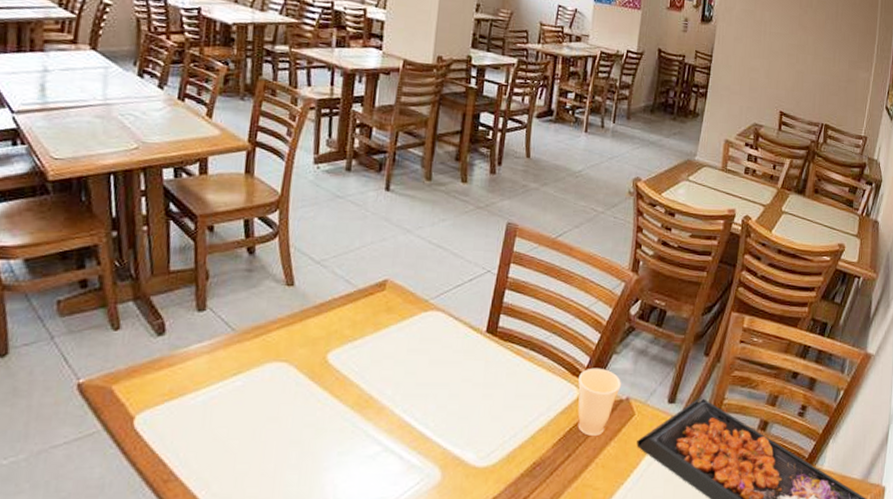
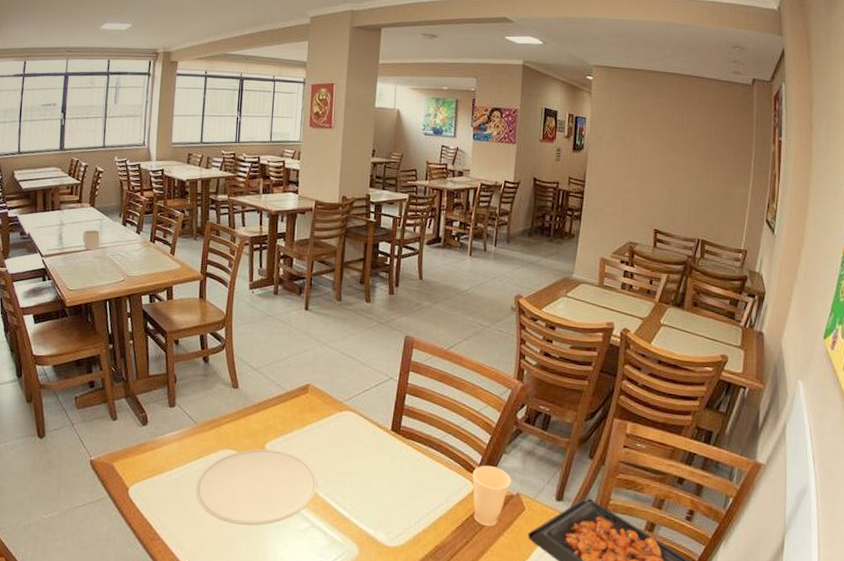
cup: none [76,80,104,108] -> present [82,230,100,251]
plate: none [230,360,393,455] -> present [195,449,318,526]

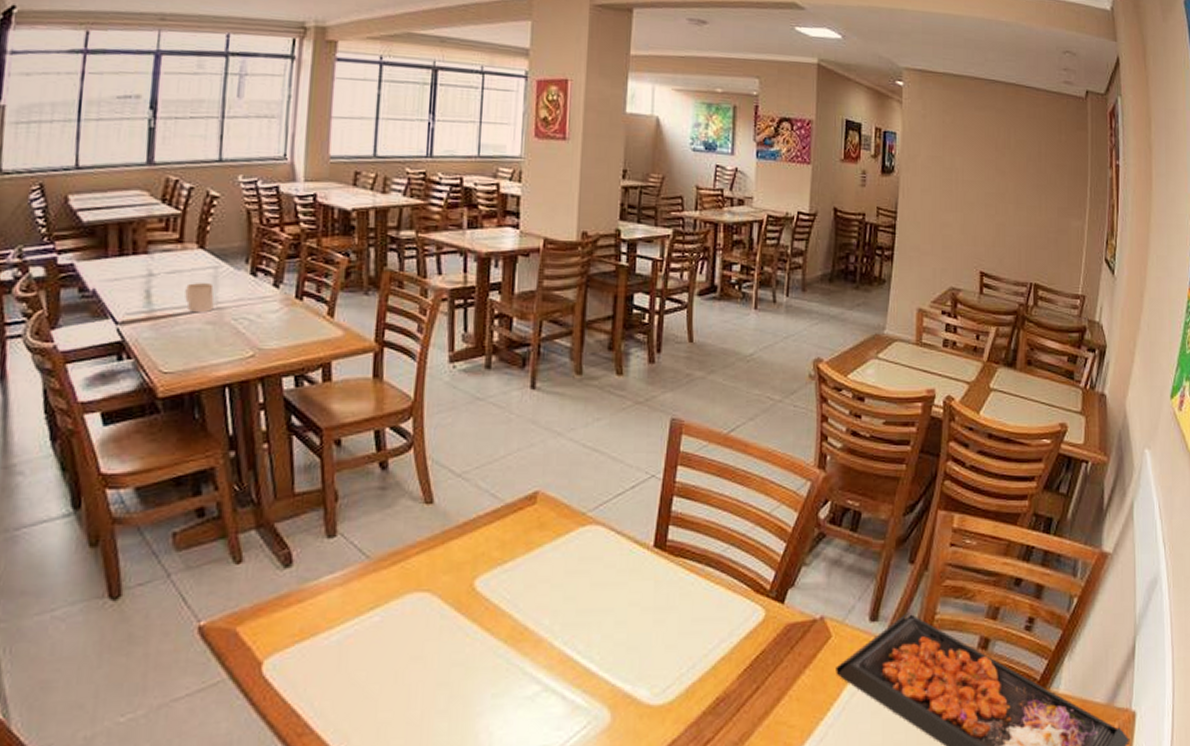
plate: present [195,449,318,526] -> none [369,587,552,699]
cup: present [473,465,511,526] -> none [763,583,813,664]

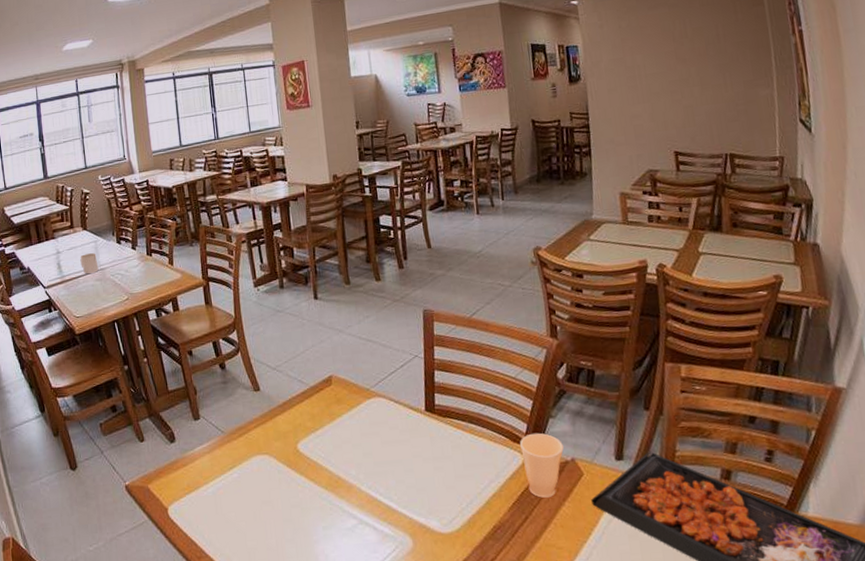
cup: none [763,583,813,664] -> present [520,432,564,498]

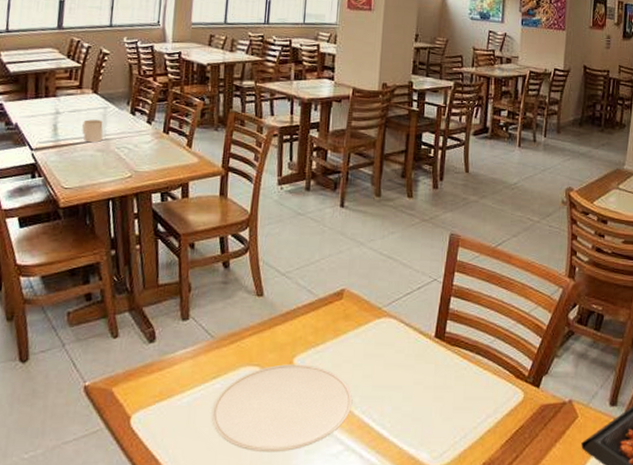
plate: none [234,448,358,531] -> present [211,364,353,453]
cup: present [520,432,564,498] -> none [523,371,563,437]

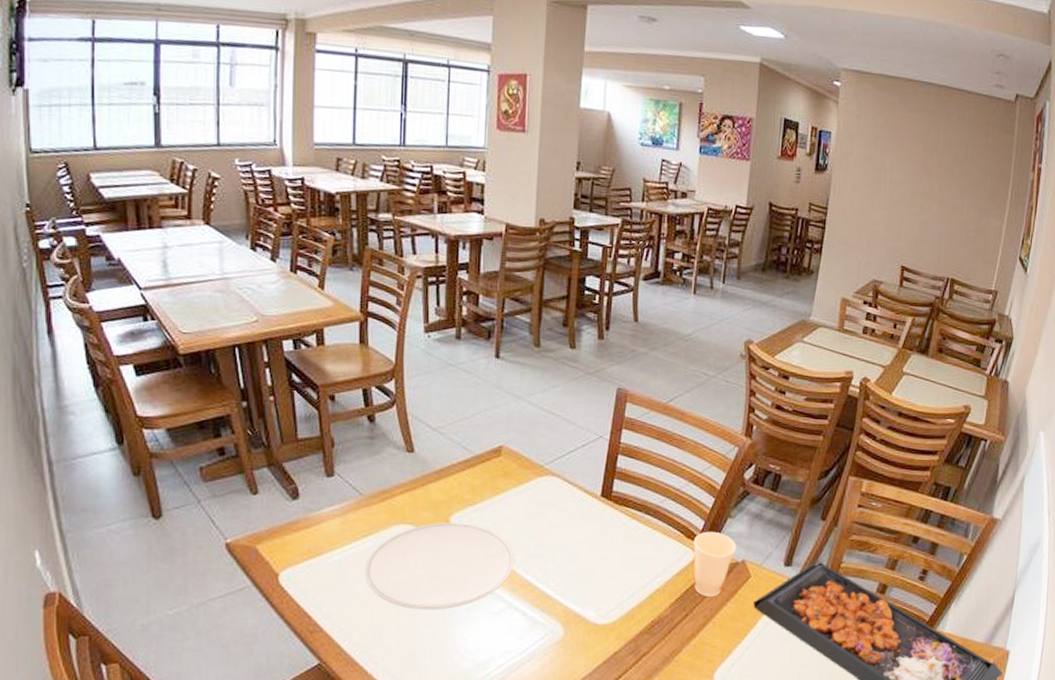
cup: present [82,119,104,143] -> none [196,255,221,283]
cup: none [523,371,563,437] -> present [693,531,737,596]

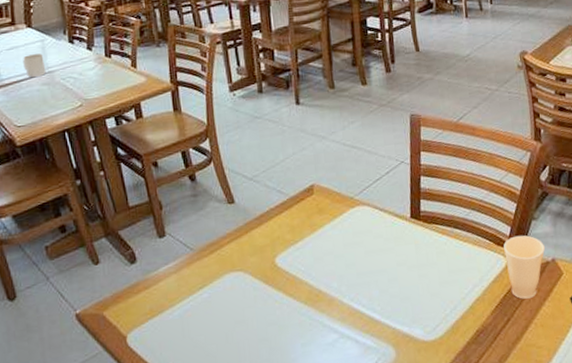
cup: none [196,255,221,283] -> present [23,53,46,78]
plate: present [364,522,515,610] -> none [203,262,340,352]

